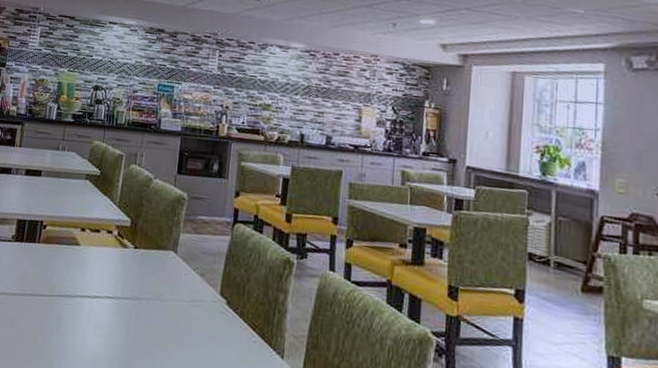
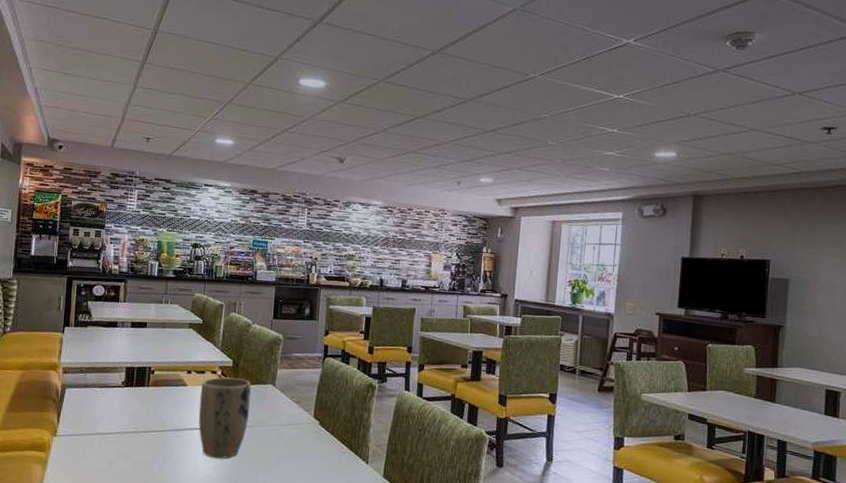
plant pot: none [90,238,150,335] -> present [198,377,251,459]

